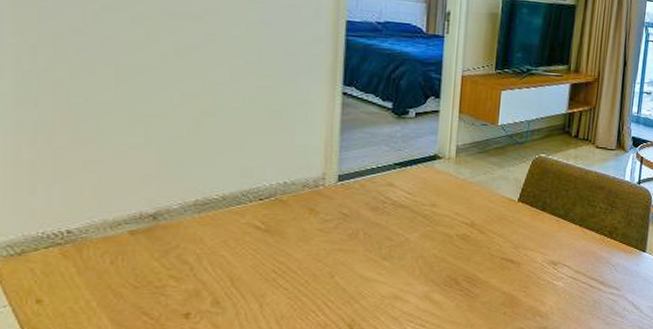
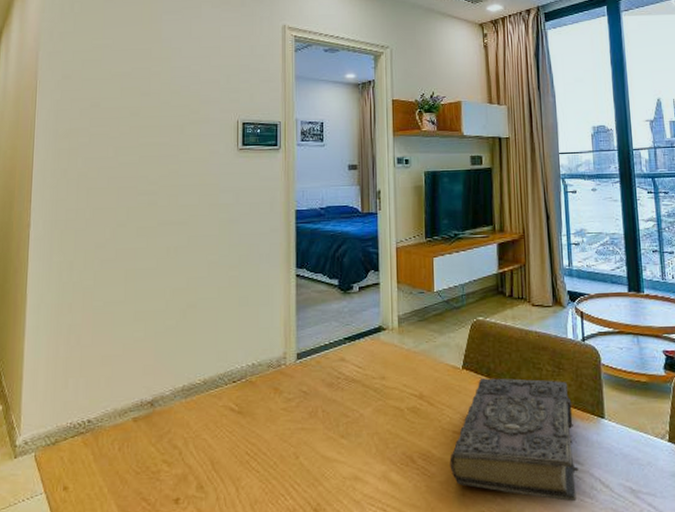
book: none [494,211,619,321] -> present [449,378,579,502]

